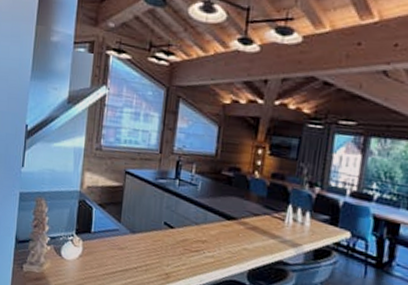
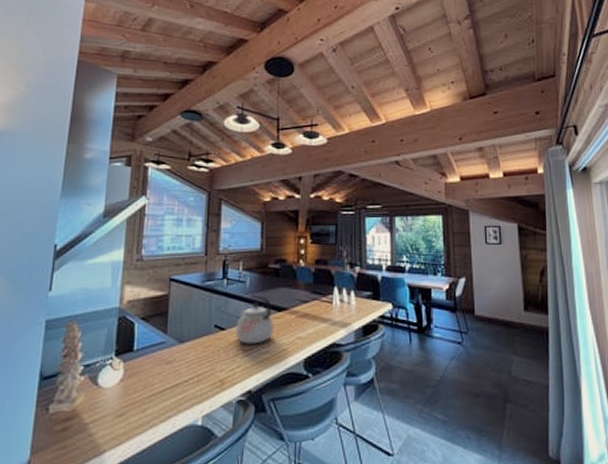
kettle: none [183,198,222,247] -> present [235,294,274,345]

